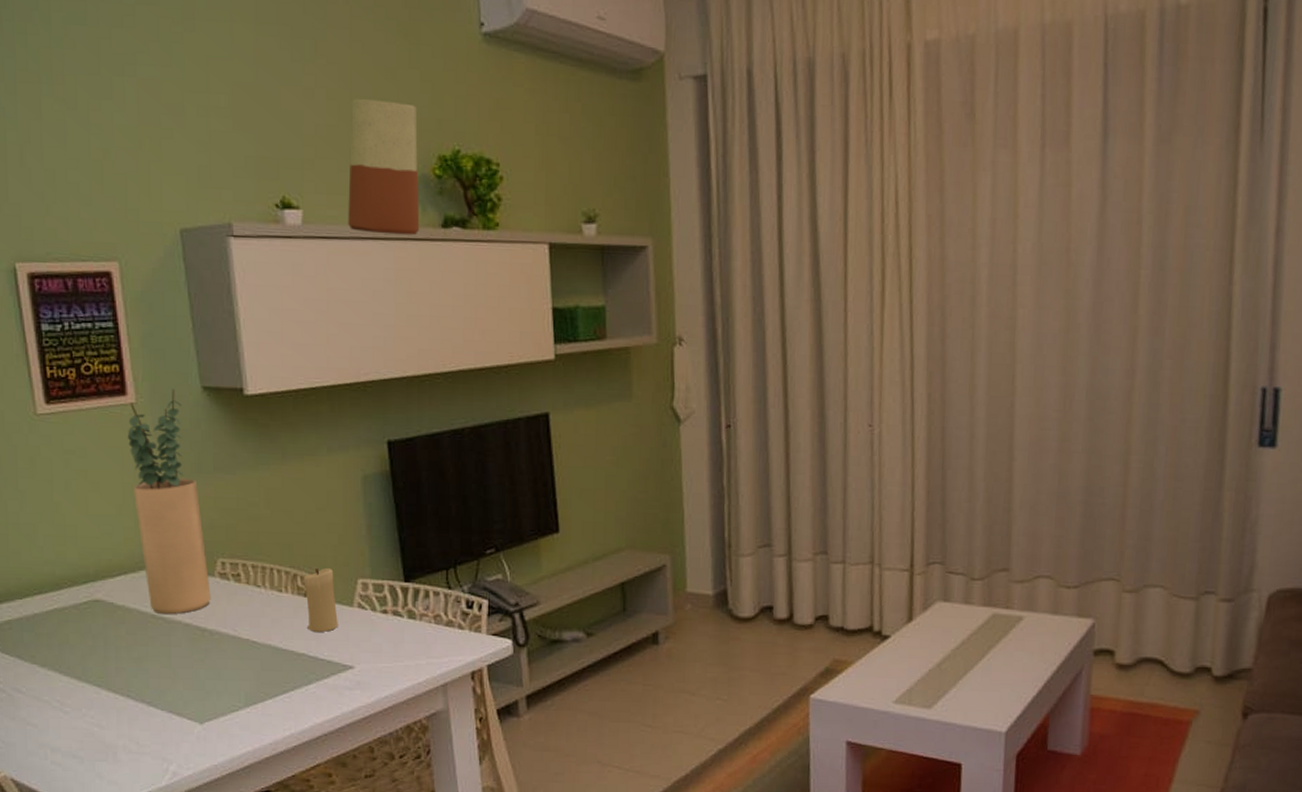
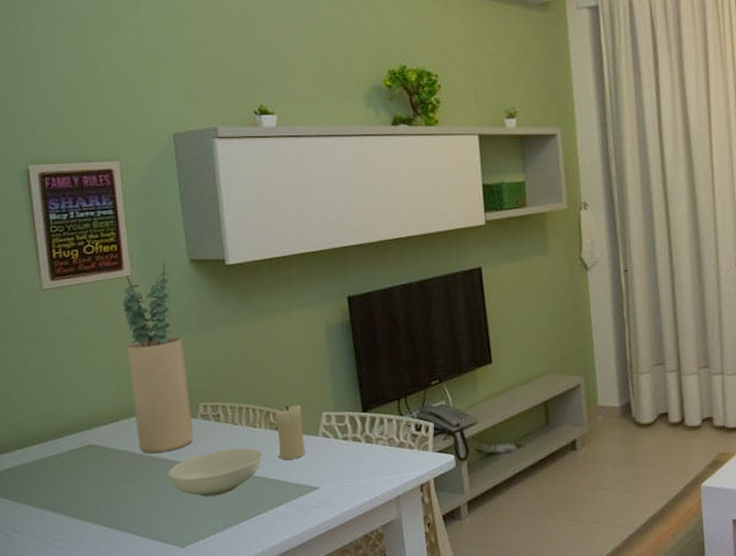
bowl: none [182,615,289,668] -> present [167,448,263,496]
vase: present [348,99,420,236] -> none [315,29,374,132]

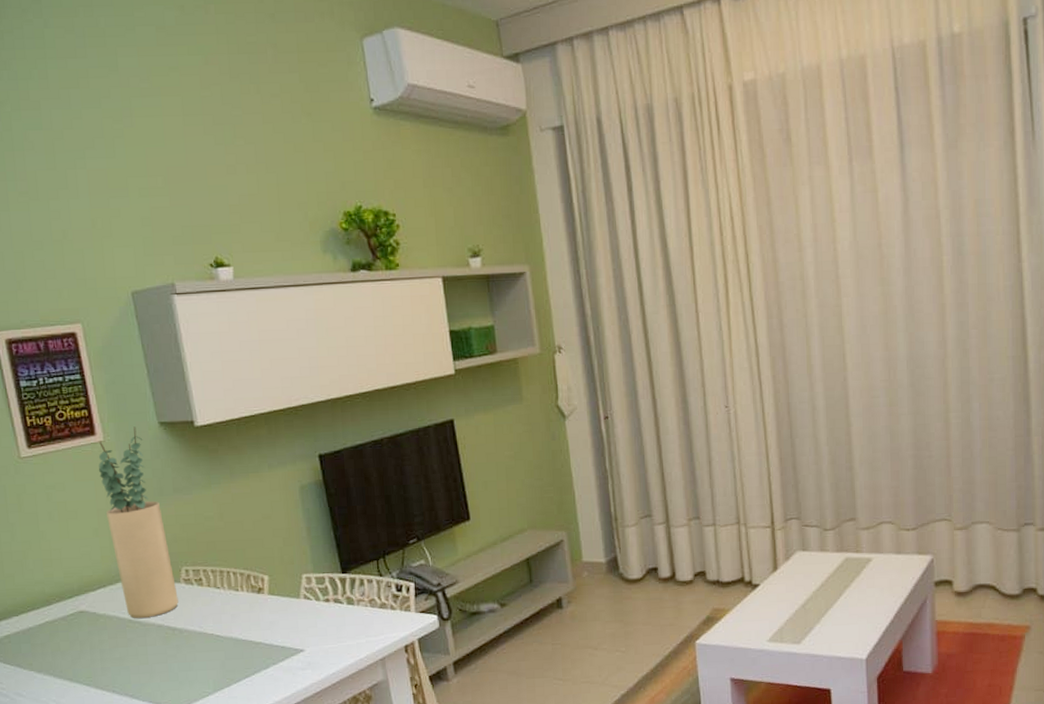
bowl: present [167,448,263,496] -> none [156,611,247,660]
candle: present [275,404,305,460] -> none [256,567,288,623]

